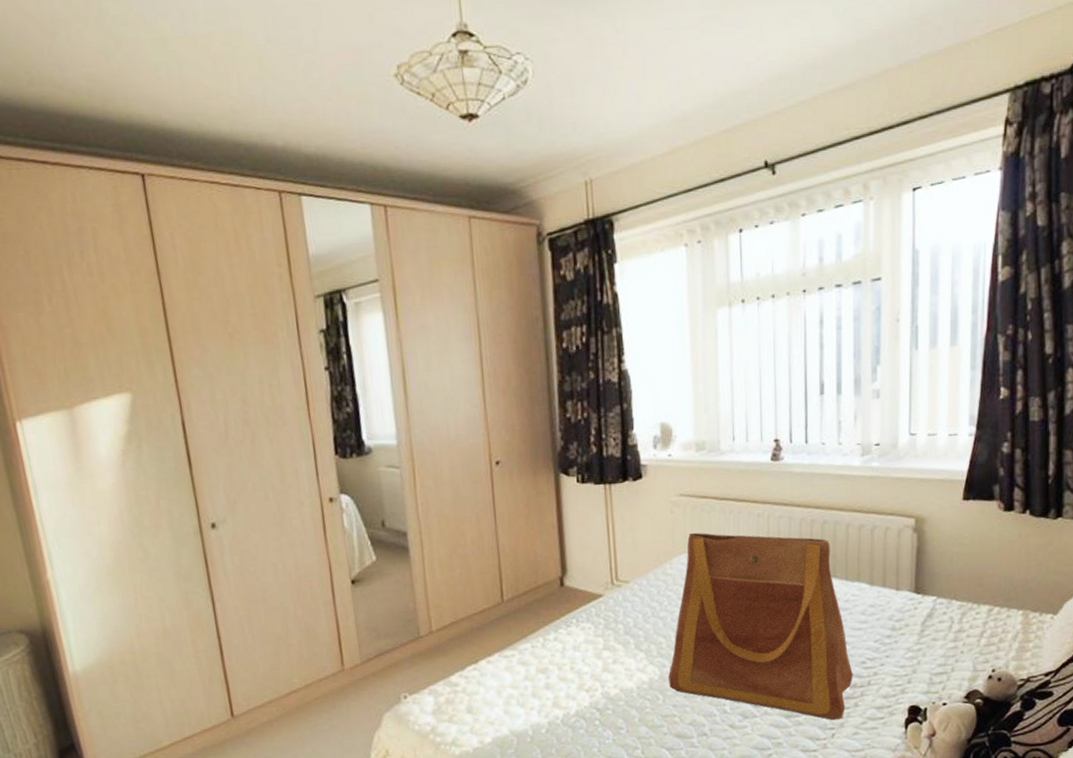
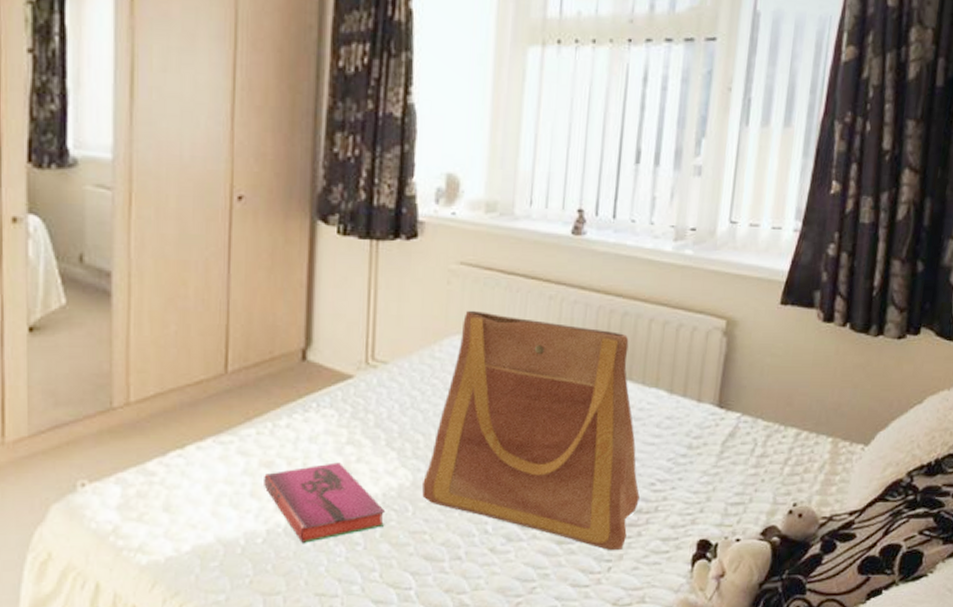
hardback book: none [541,665,642,731] -> present [264,462,386,544]

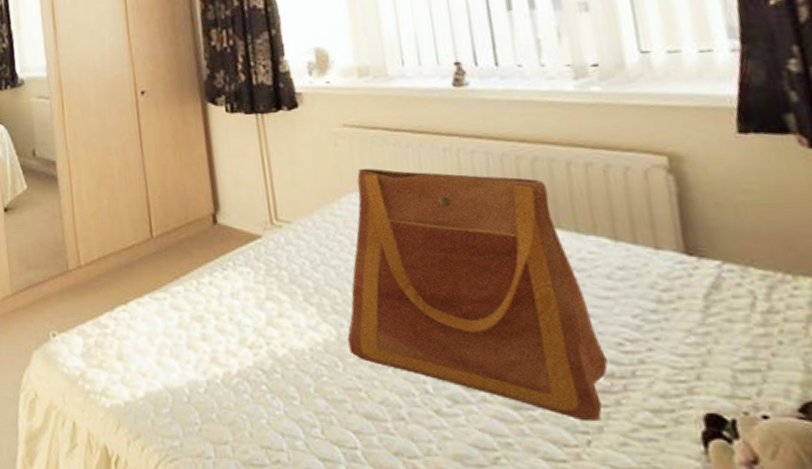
hardback book: present [264,462,386,544] -> none [197,317,318,396]

